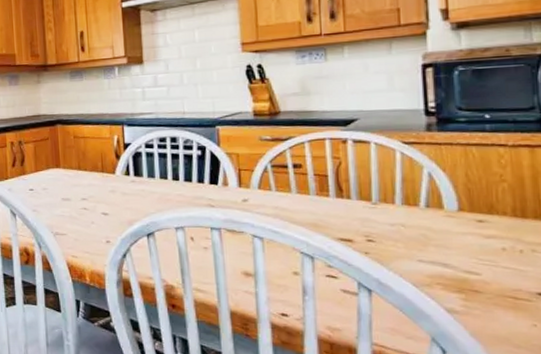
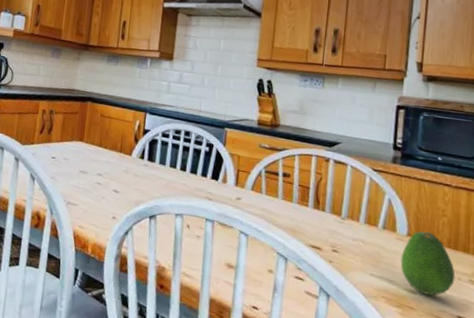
fruit: none [454,202,528,274] -> present [400,231,456,296]

